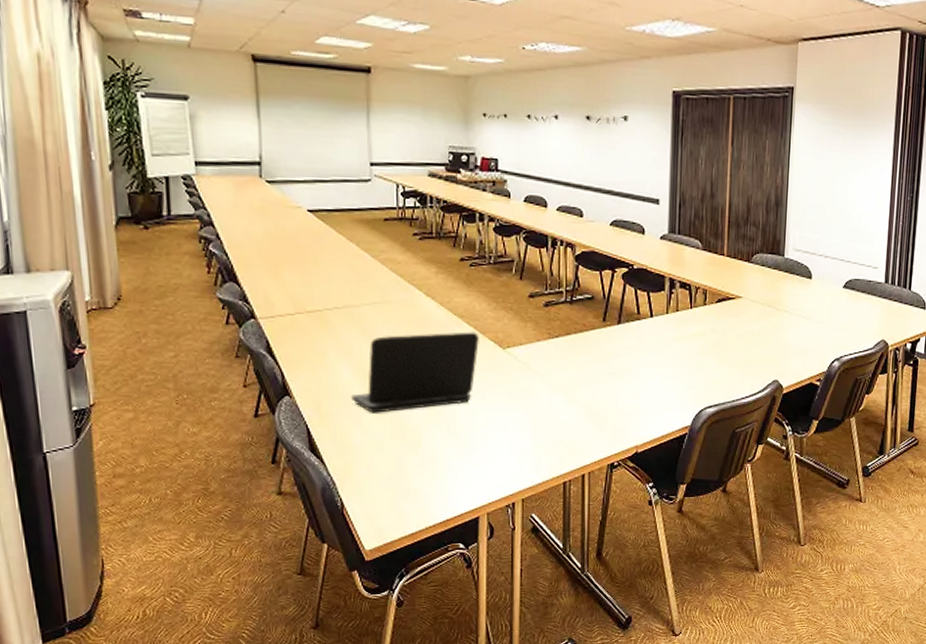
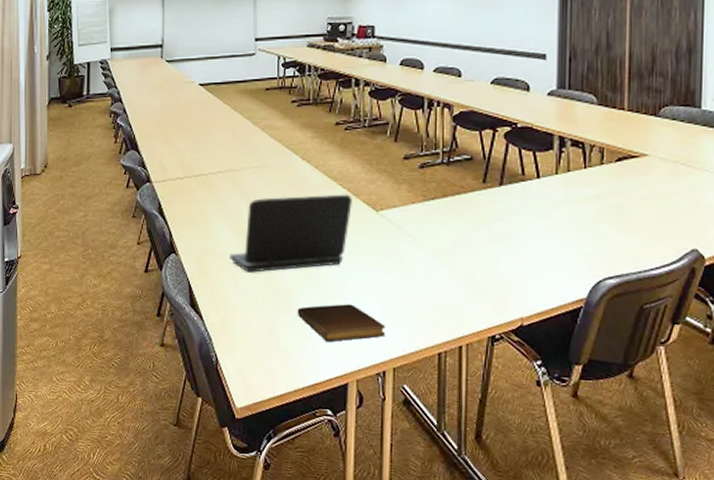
notebook: none [426,441,514,478] -> present [297,304,386,341]

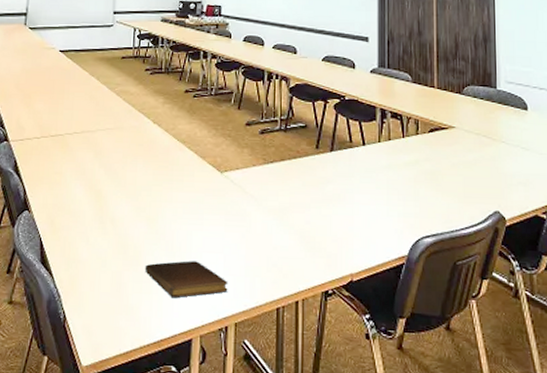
laptop: present [228,194,352,273] -> none [80,156,199,230]

